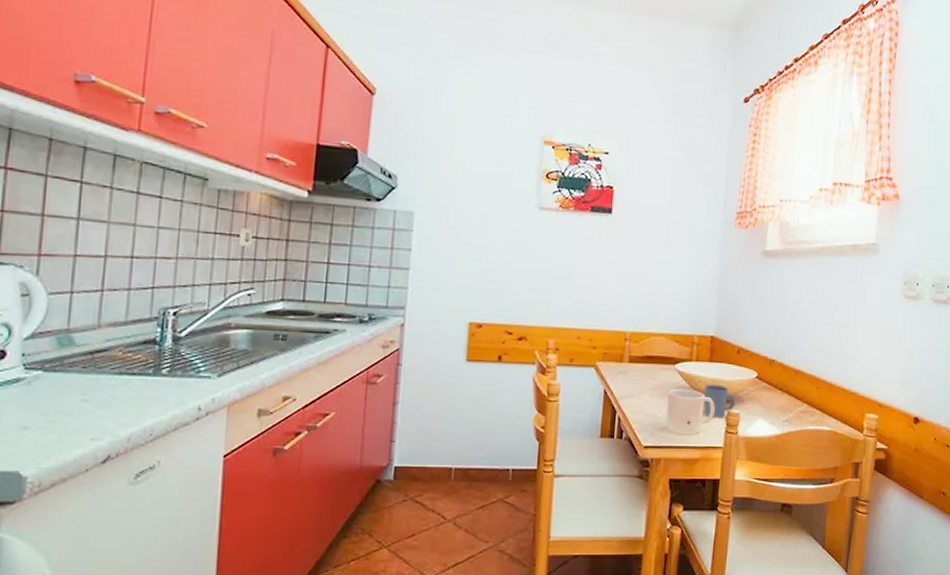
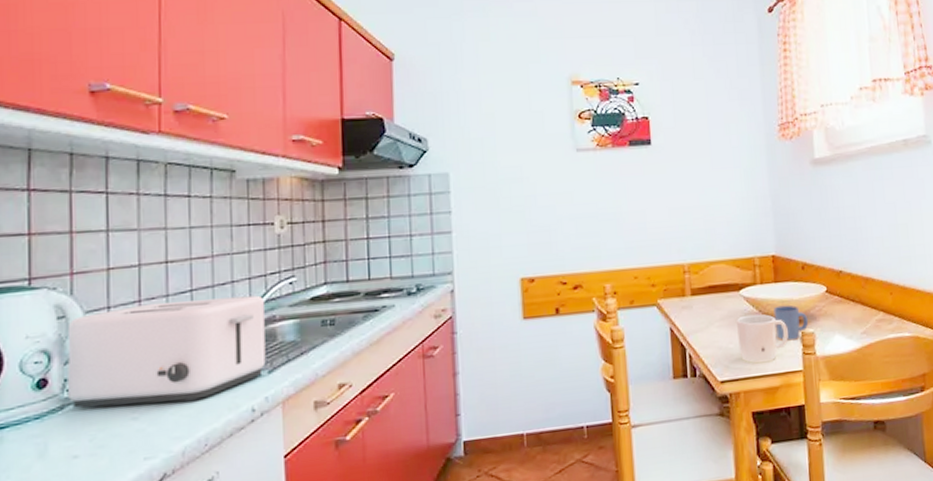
toaster: none [24,294,223,391] -> present [67,295,266,409]

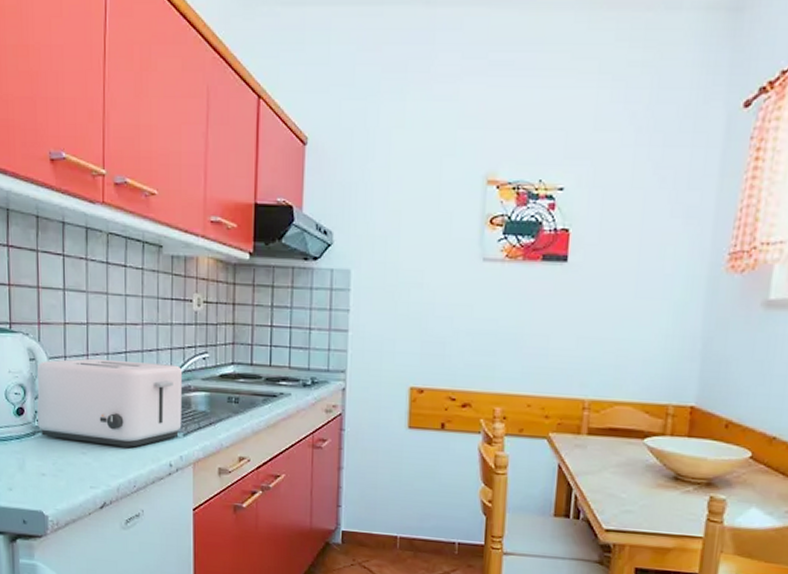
mug: present [737,314,788,364] -> none [632,466,694,521]
mug: present [773,304,809,341] -> none [679,463,722,504]

